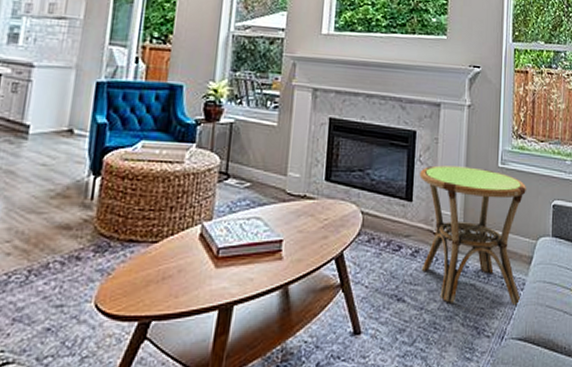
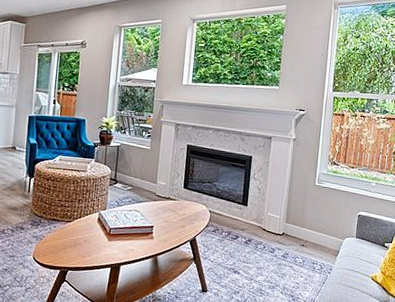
side table: present [419,165,526,306] -> none [252,181,337,284]

